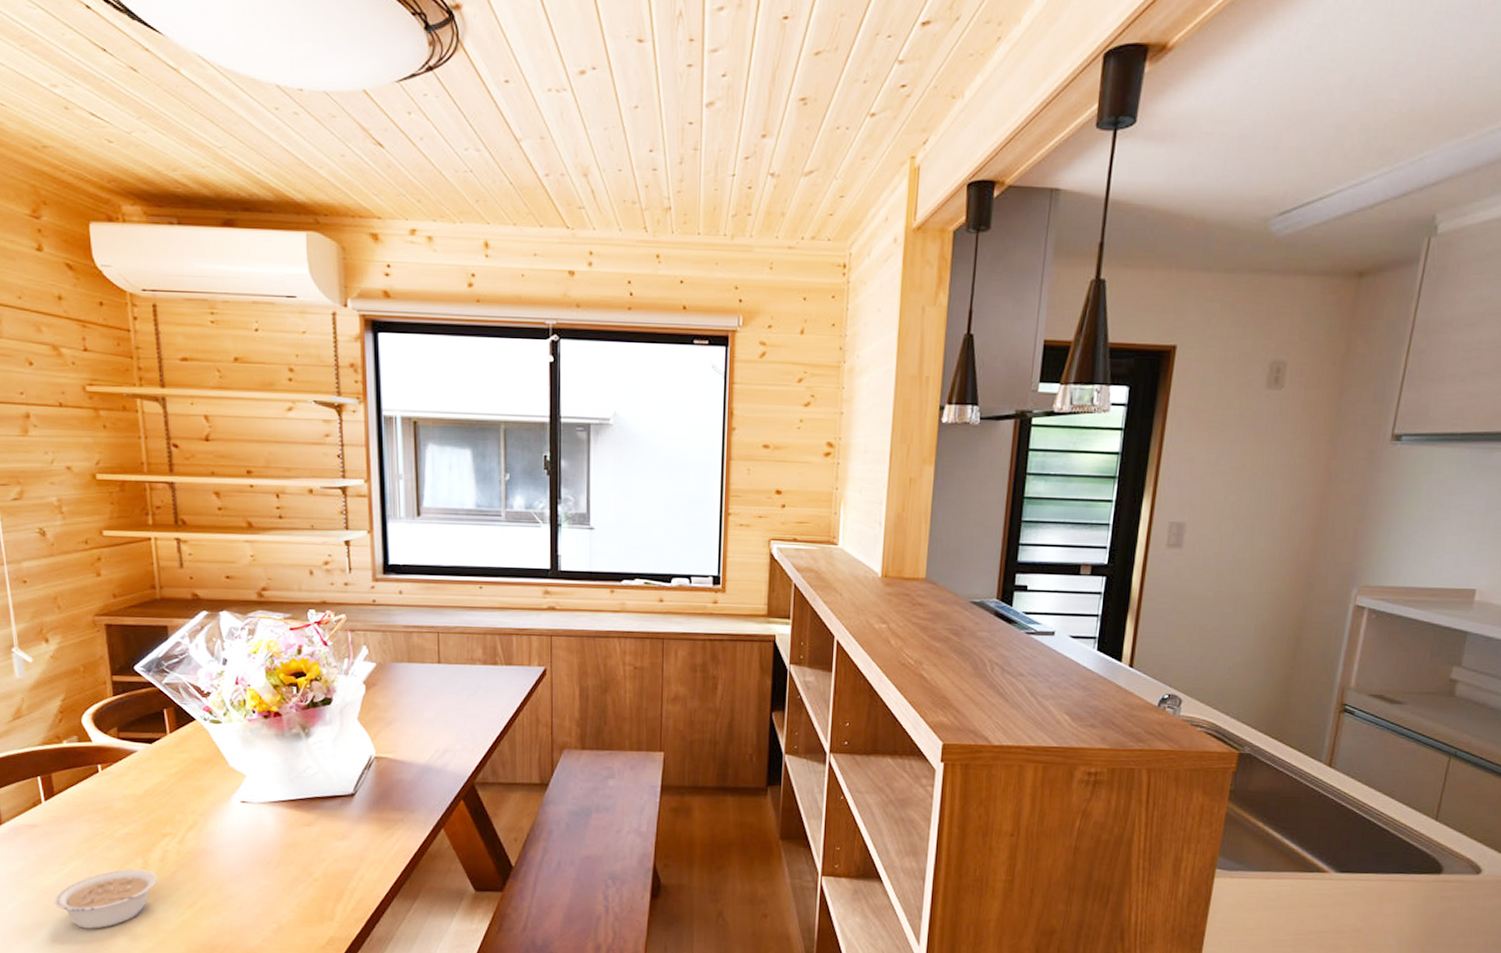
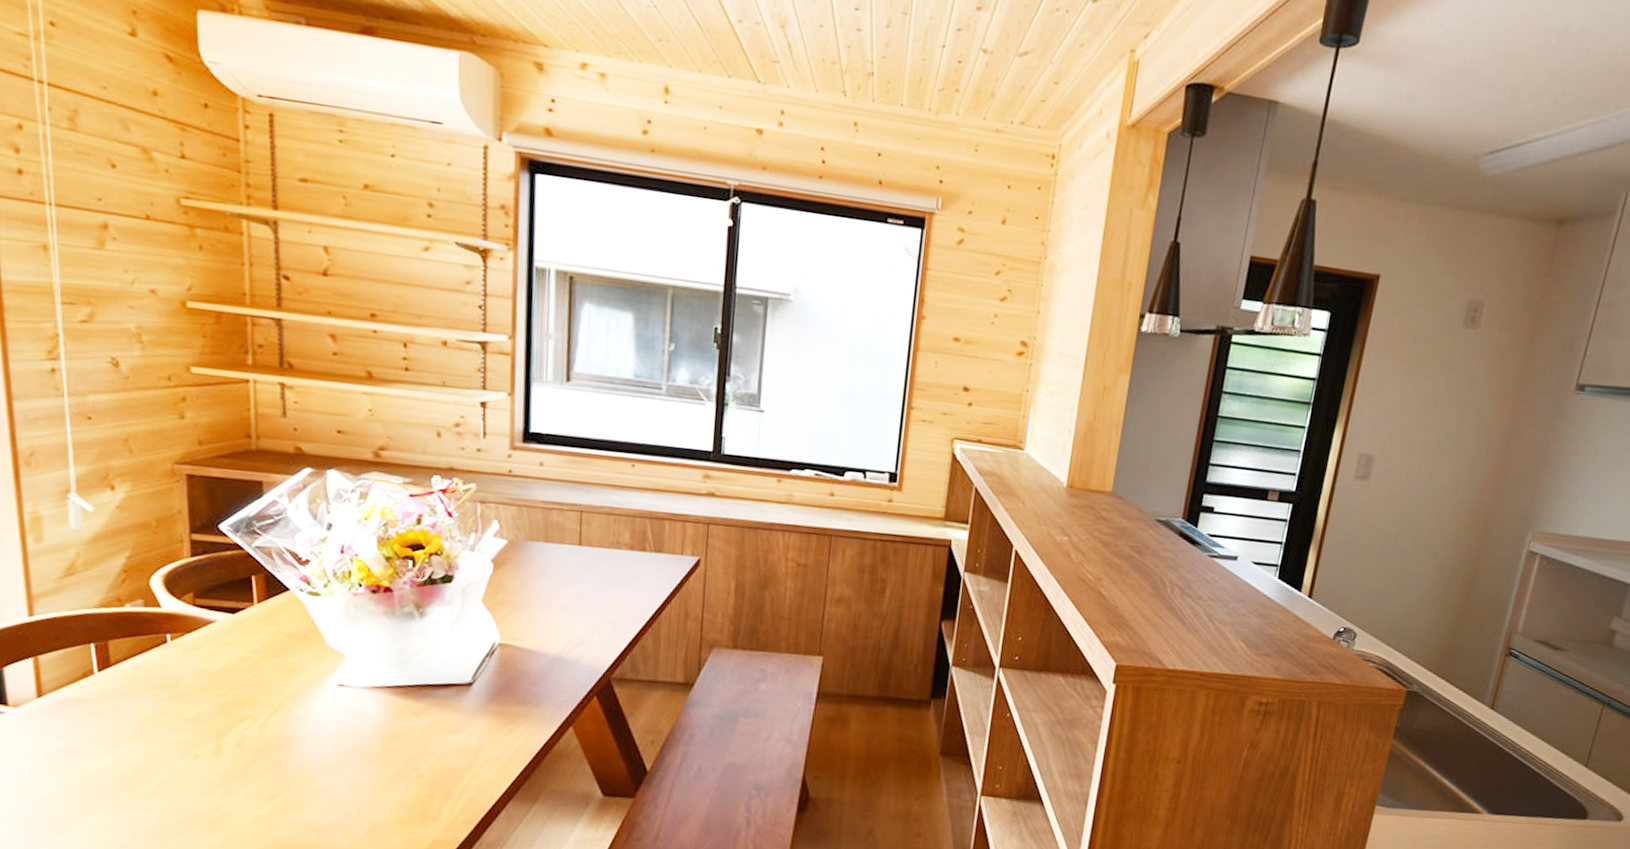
legume: present [54,869,157,929] -> none [102,754,231,821]

